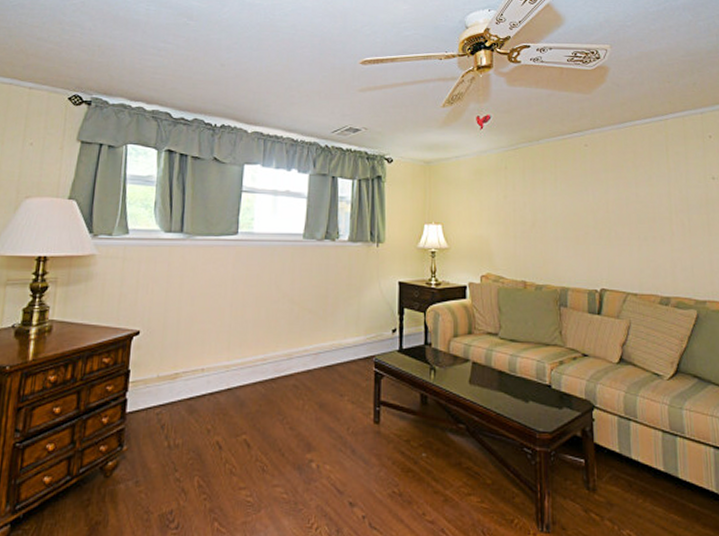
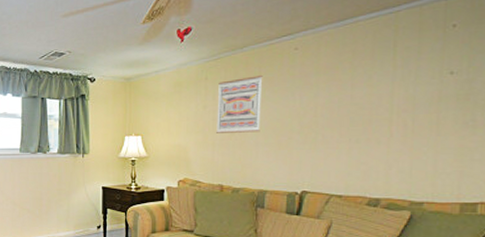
wall art: none [517,167,559,226] -> present [216,74,263,133]

